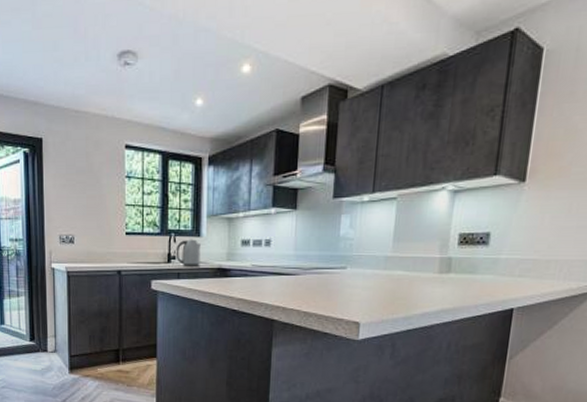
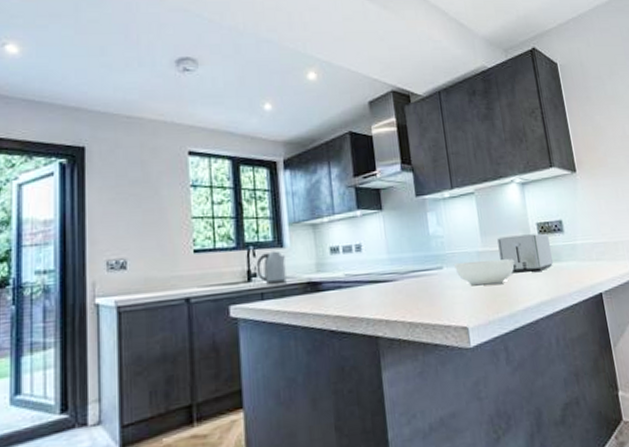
bowl: none [358,264,425,288] -> present [453,259,515,286]
toaster: none [408,244,469,282] -> present [497,233,553,273]

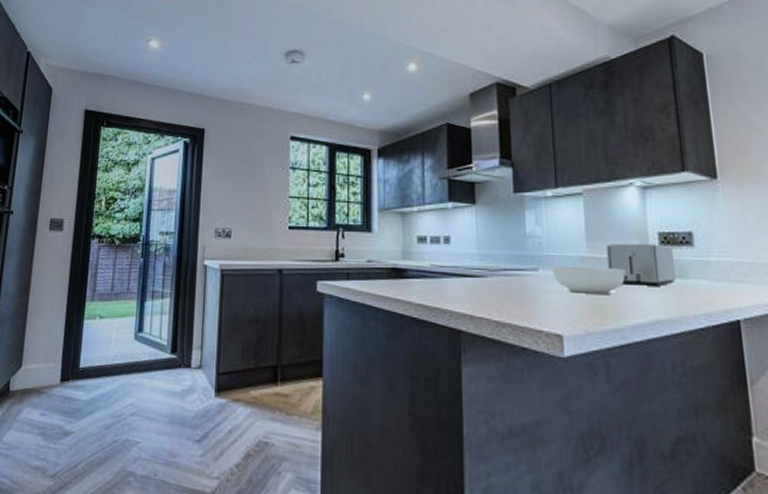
kettle: present [256,251,287,284] -> none [344,235,372,266]

